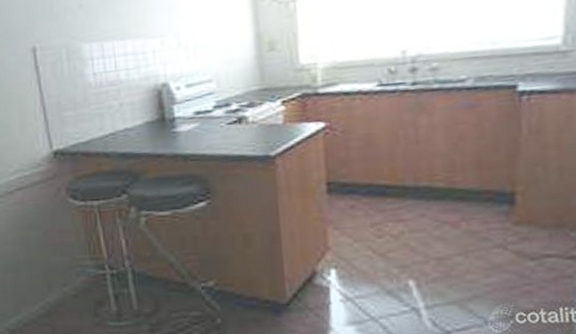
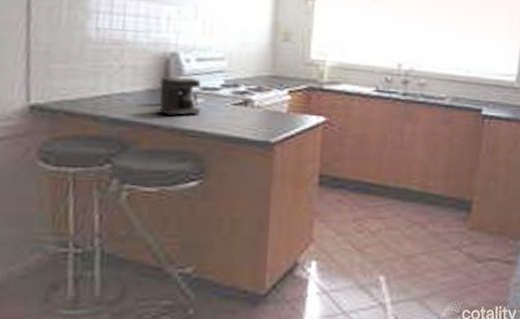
coffee maker: none [156,104,197,143] -> present [159,77,202,116]

